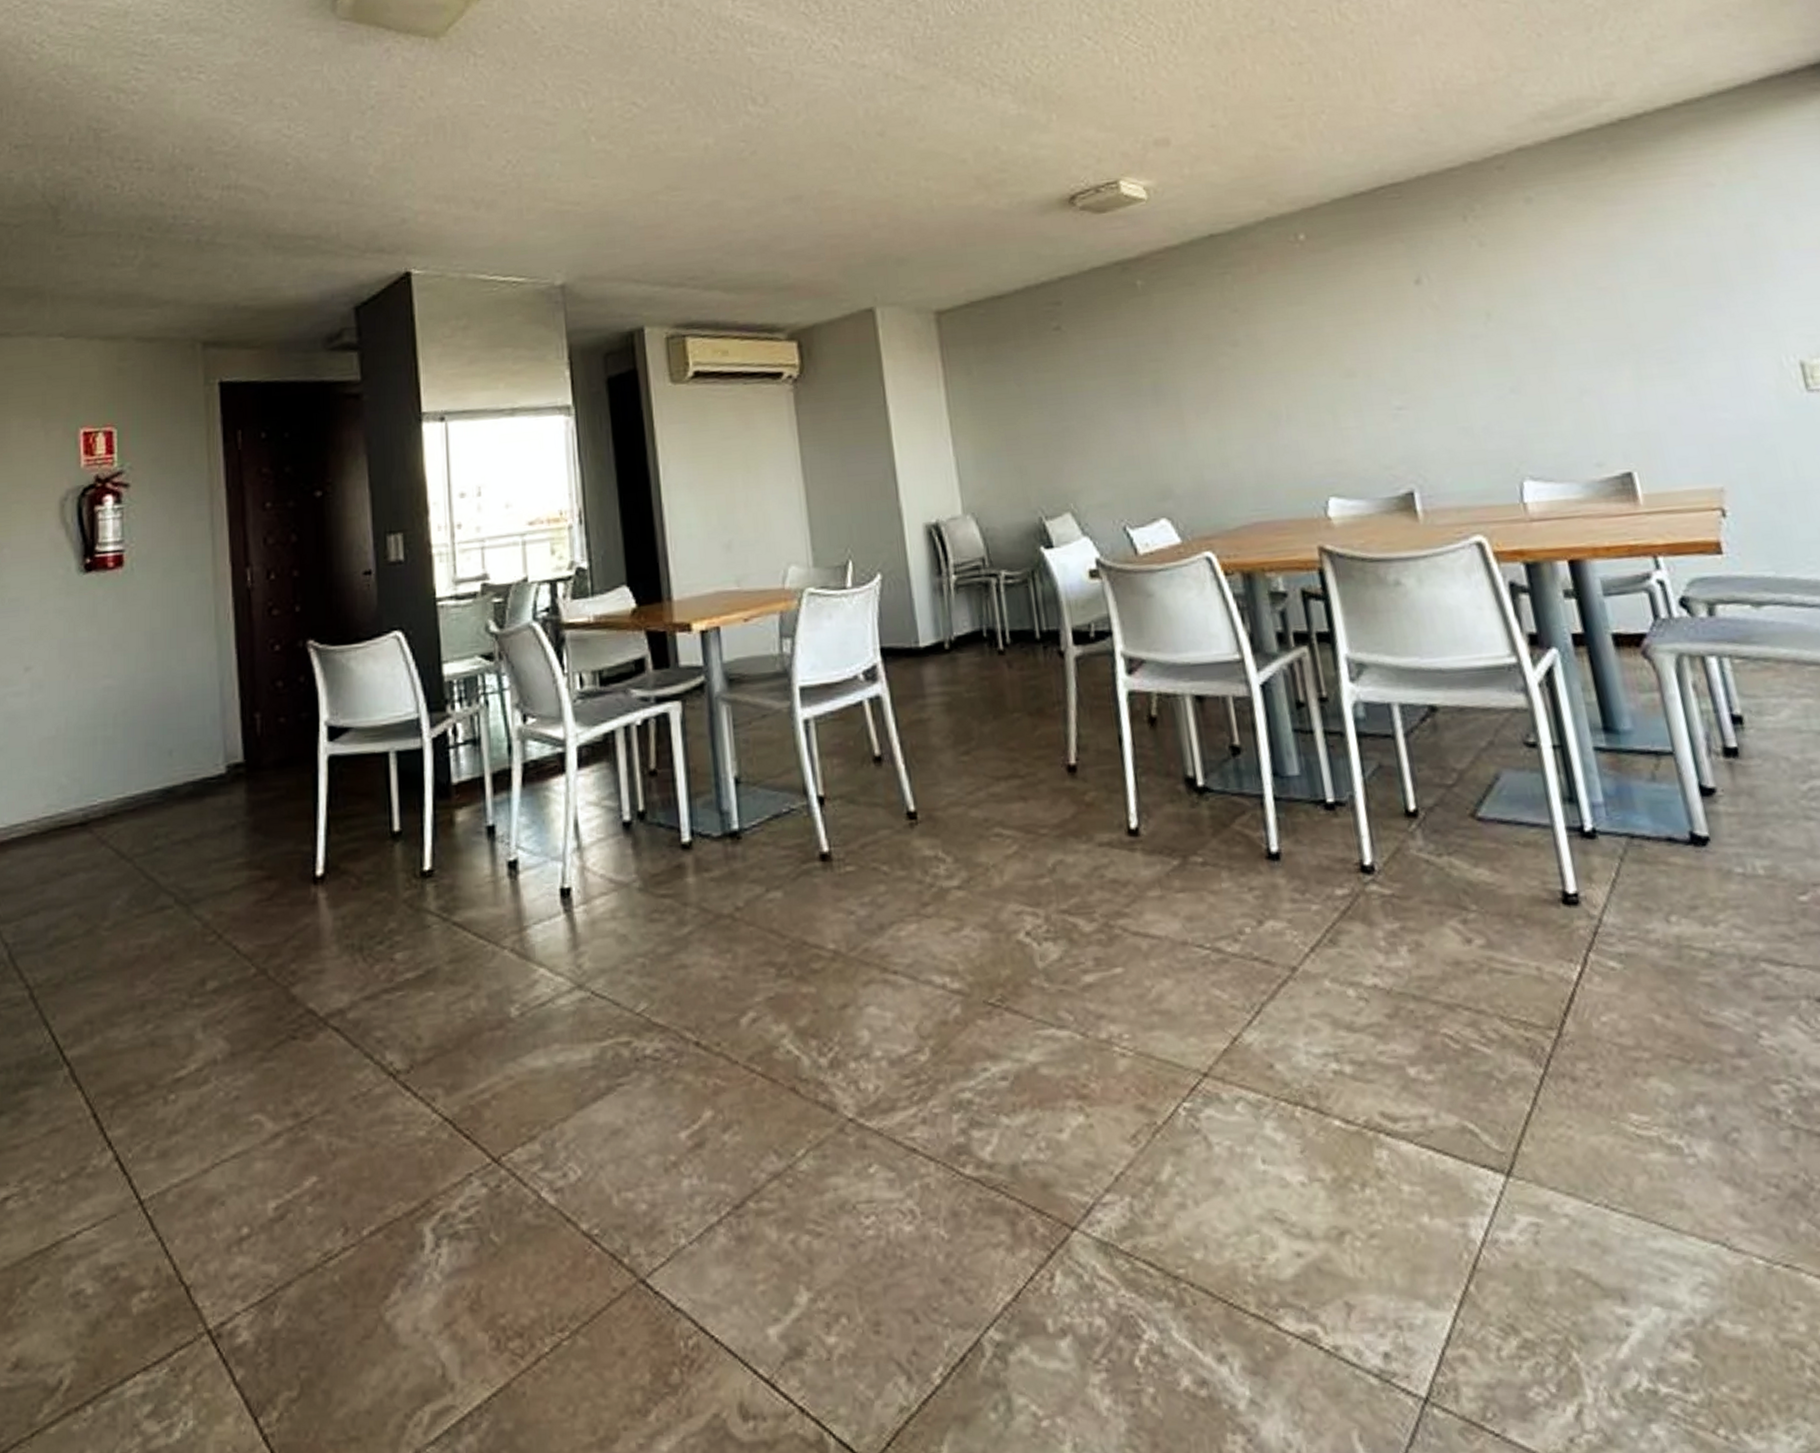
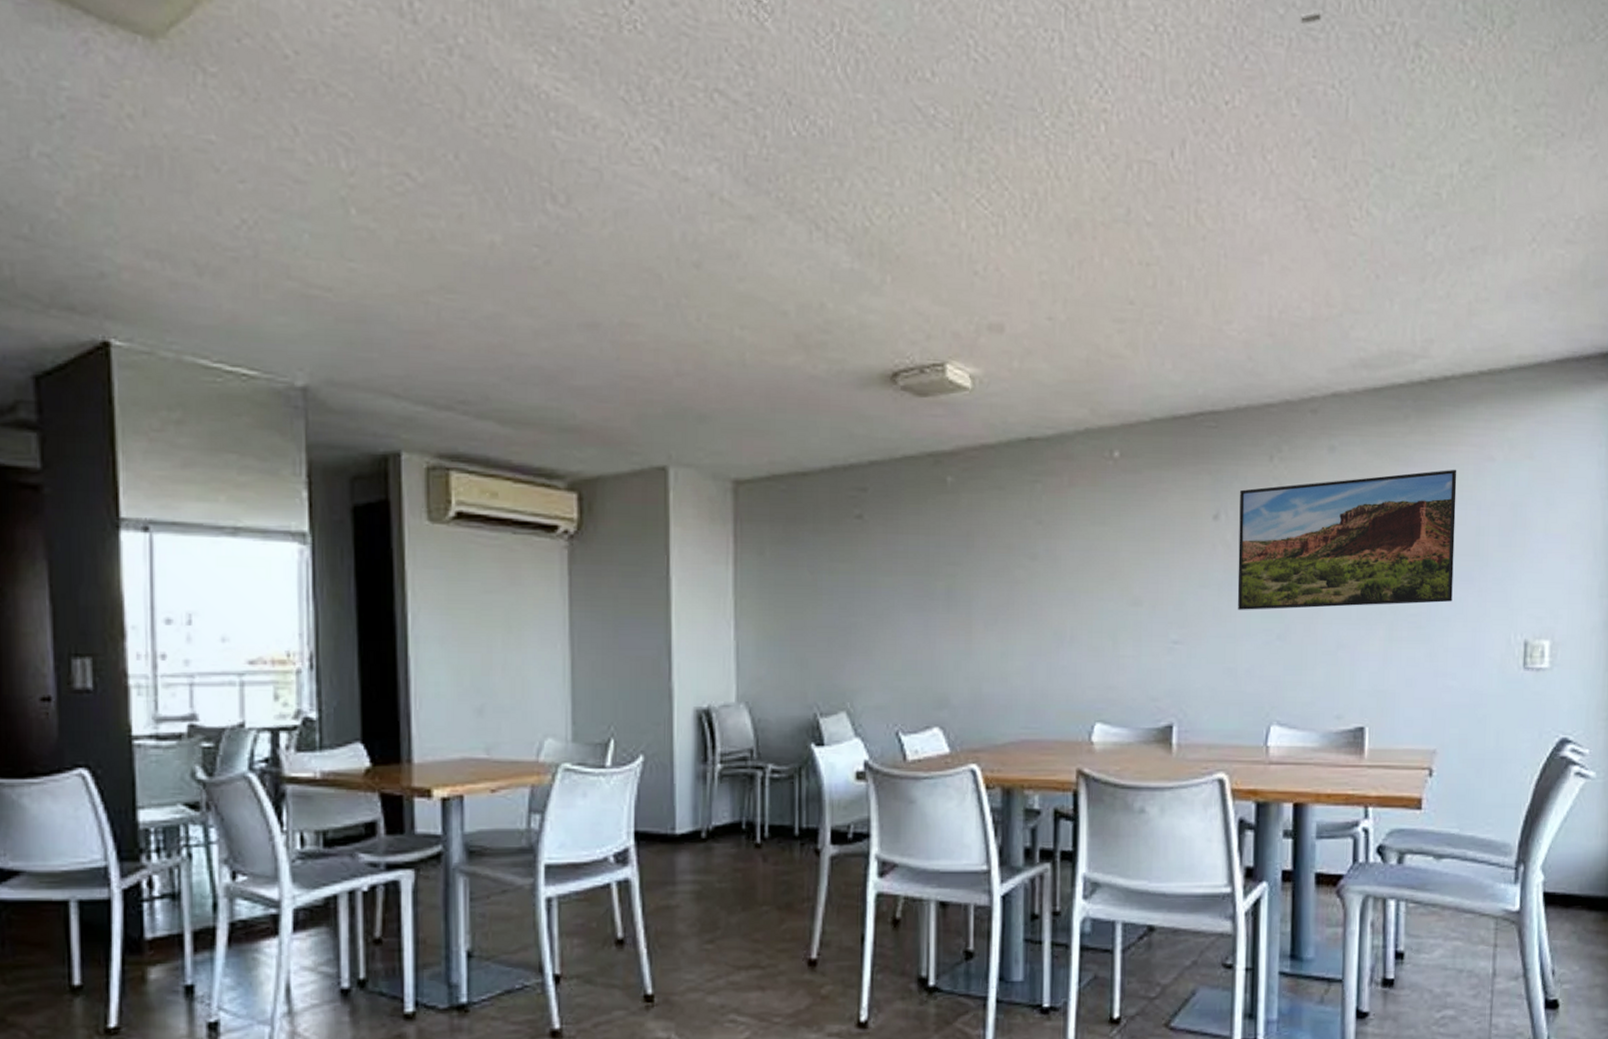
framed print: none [1438,200,1702,369] -> present [1237,469,1457,610]

